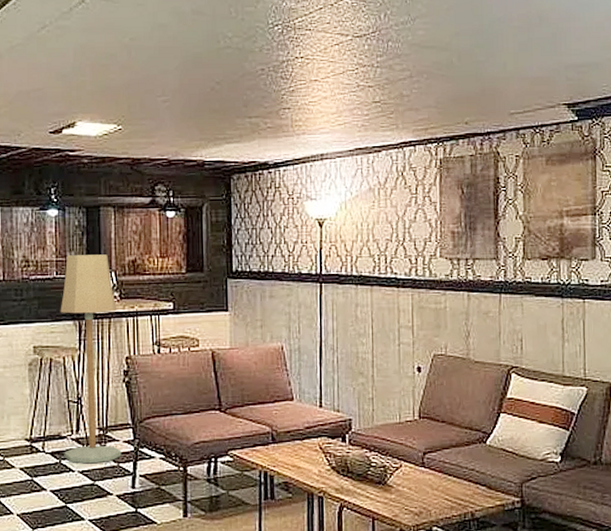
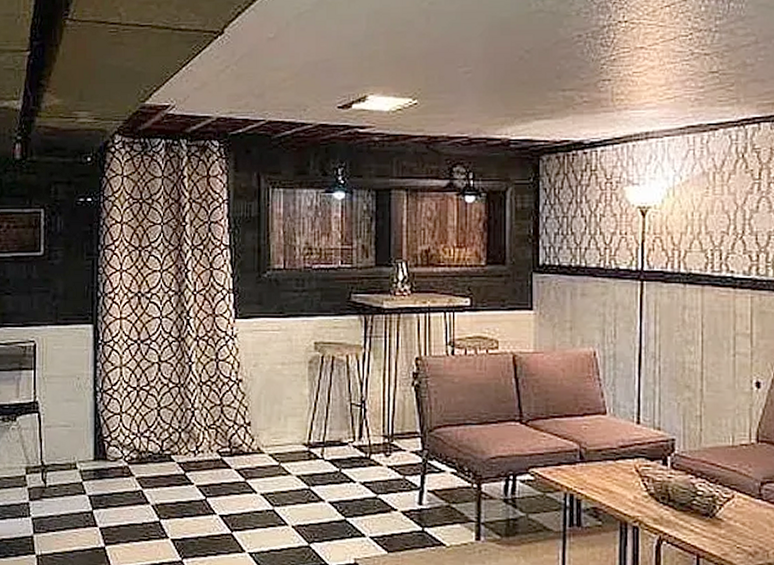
floor lamp: present [60,254,122,464] -> none [344,243,408,475]

